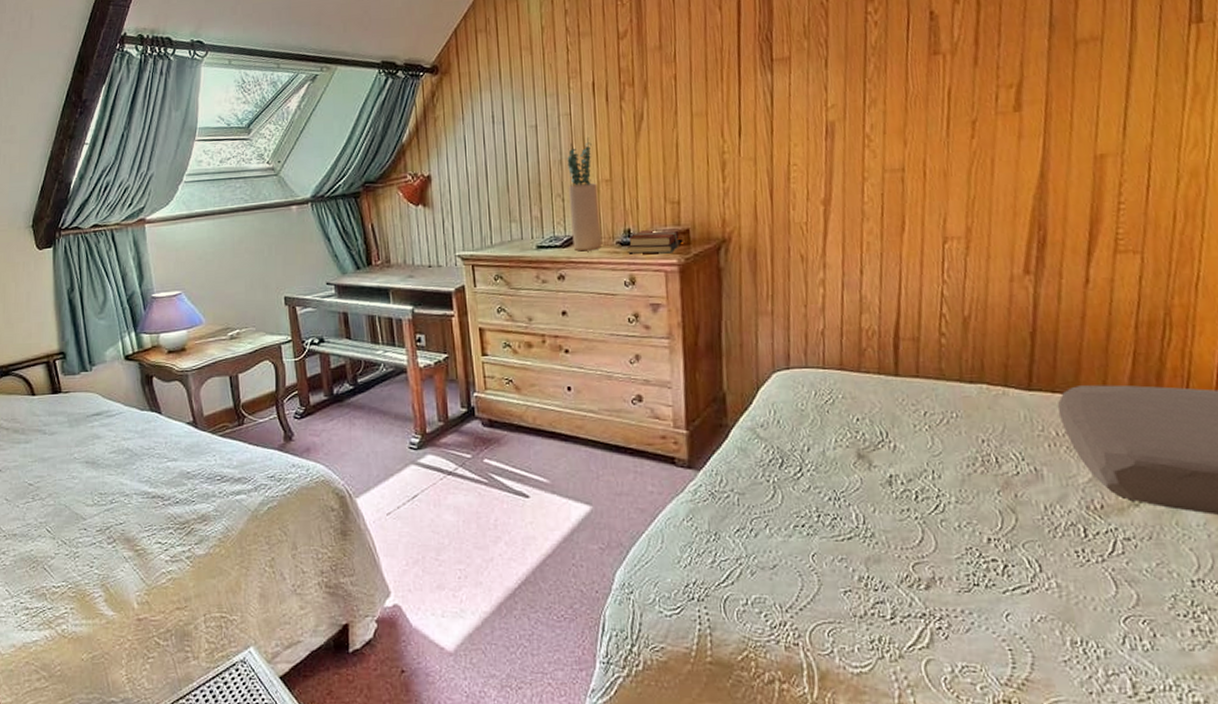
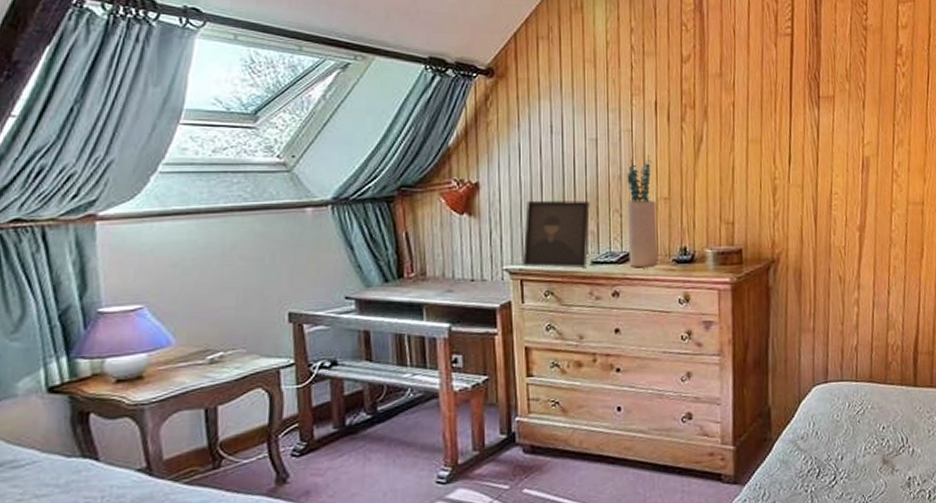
picture frame: none [472,187,533,253] -> present [522,200,590,268]
books: present [627,228,683,254] -> none [683,248,736,272]

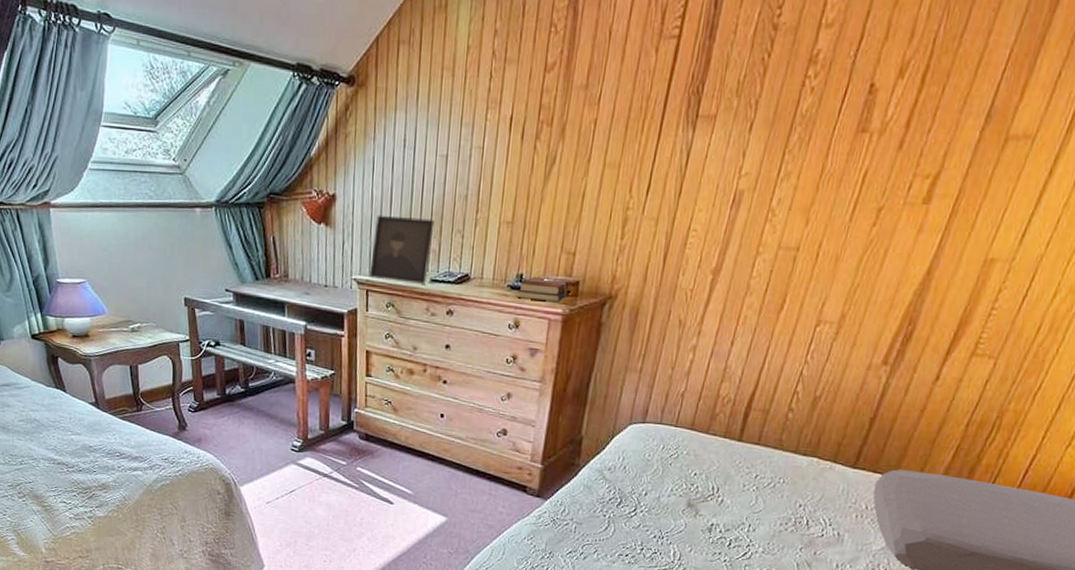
vase: present [626,154,658,268] -> none [465,175,499,291]
books: none [683,248,736,272] -> present [517,277,572,303]

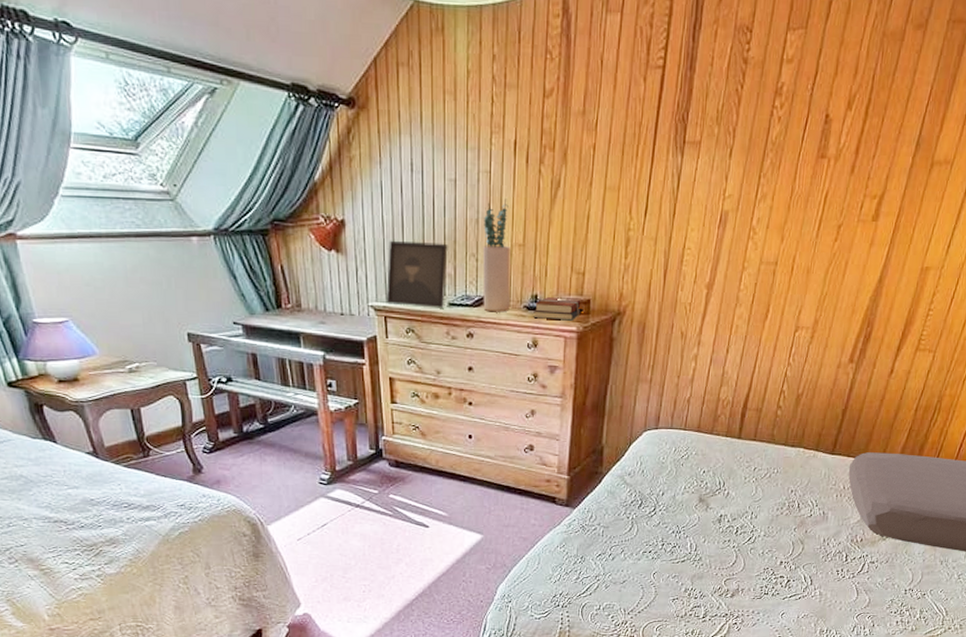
vase: none [465,175,499,291] -> present [482,198,511,312]

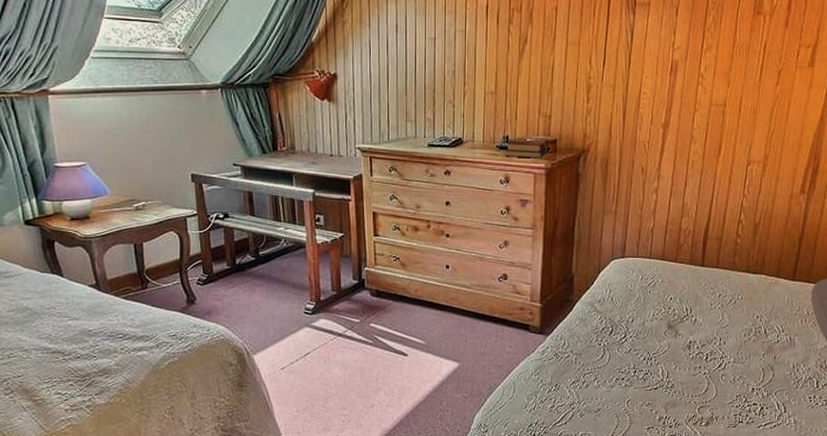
picture frame: present [385,240,448,308] -> none [371,90,428,149]
vase: present [482,198,511,312] -> none [458,53,484,152]

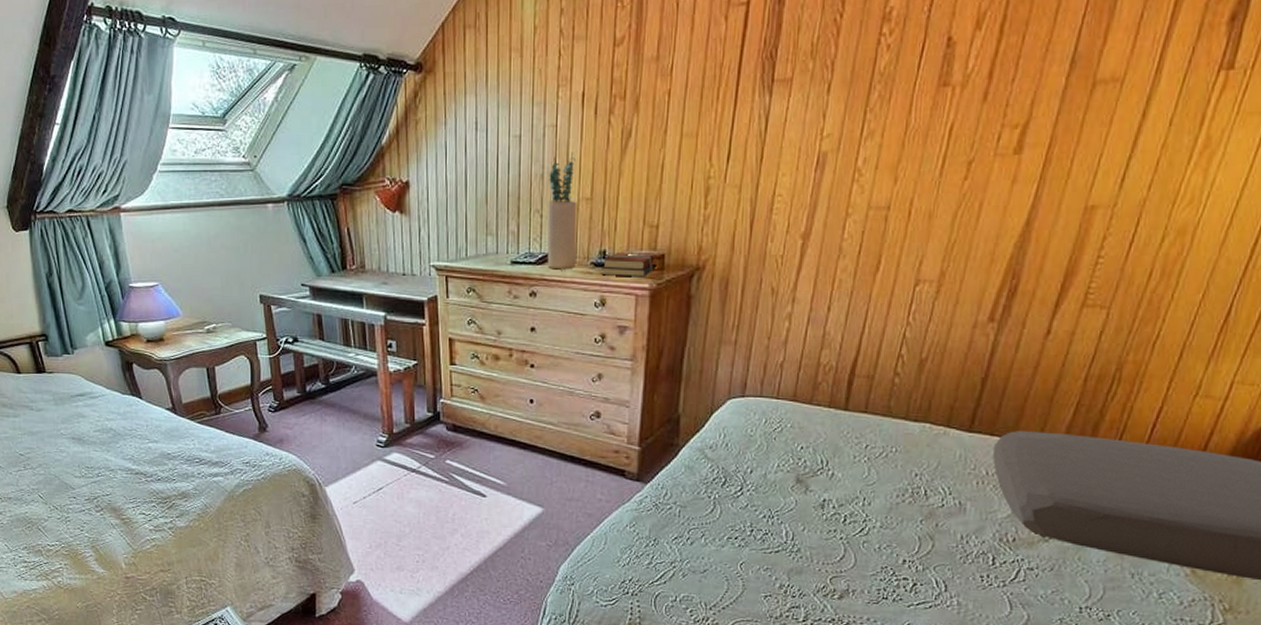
vase: none [458,53,484,152] -> present [547,152,577,270]

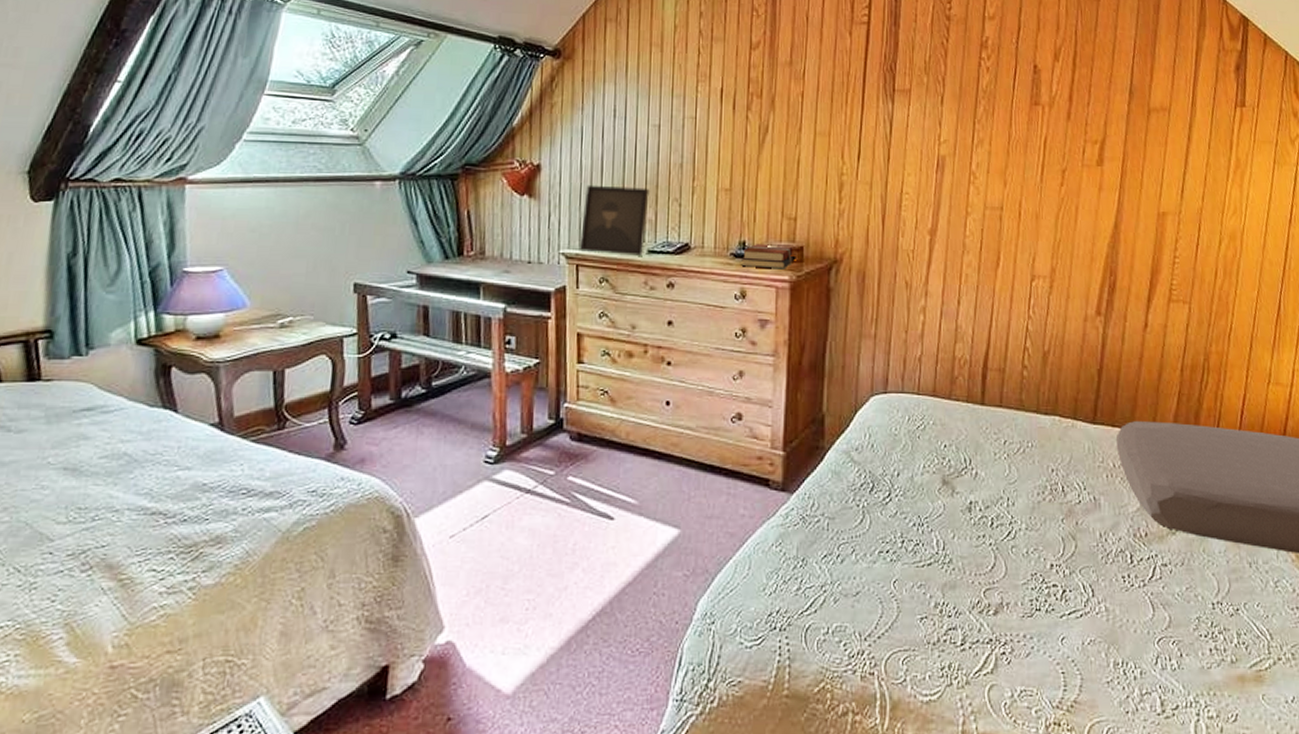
picture frame: none [447,199,512,267] -> present [579,184,650,256]
vase: present [547,152,577,270] -> none [686,143,716,260]

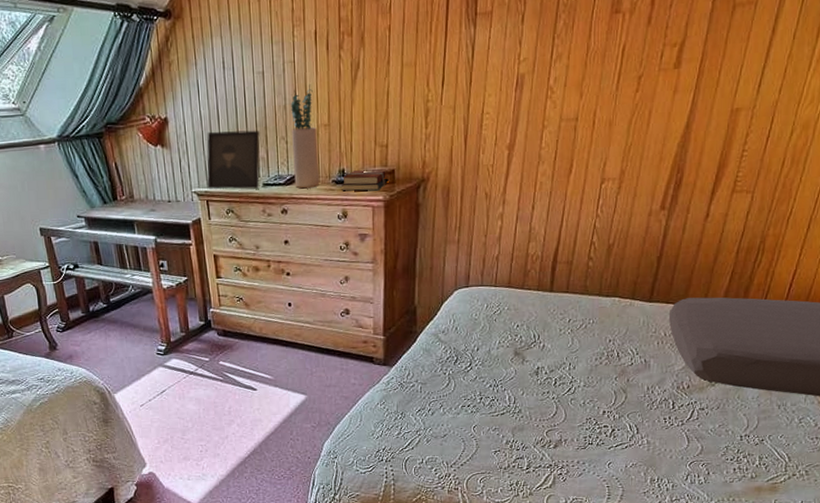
vase: none [686,143,716,260] -> present [291,84,319,189]

